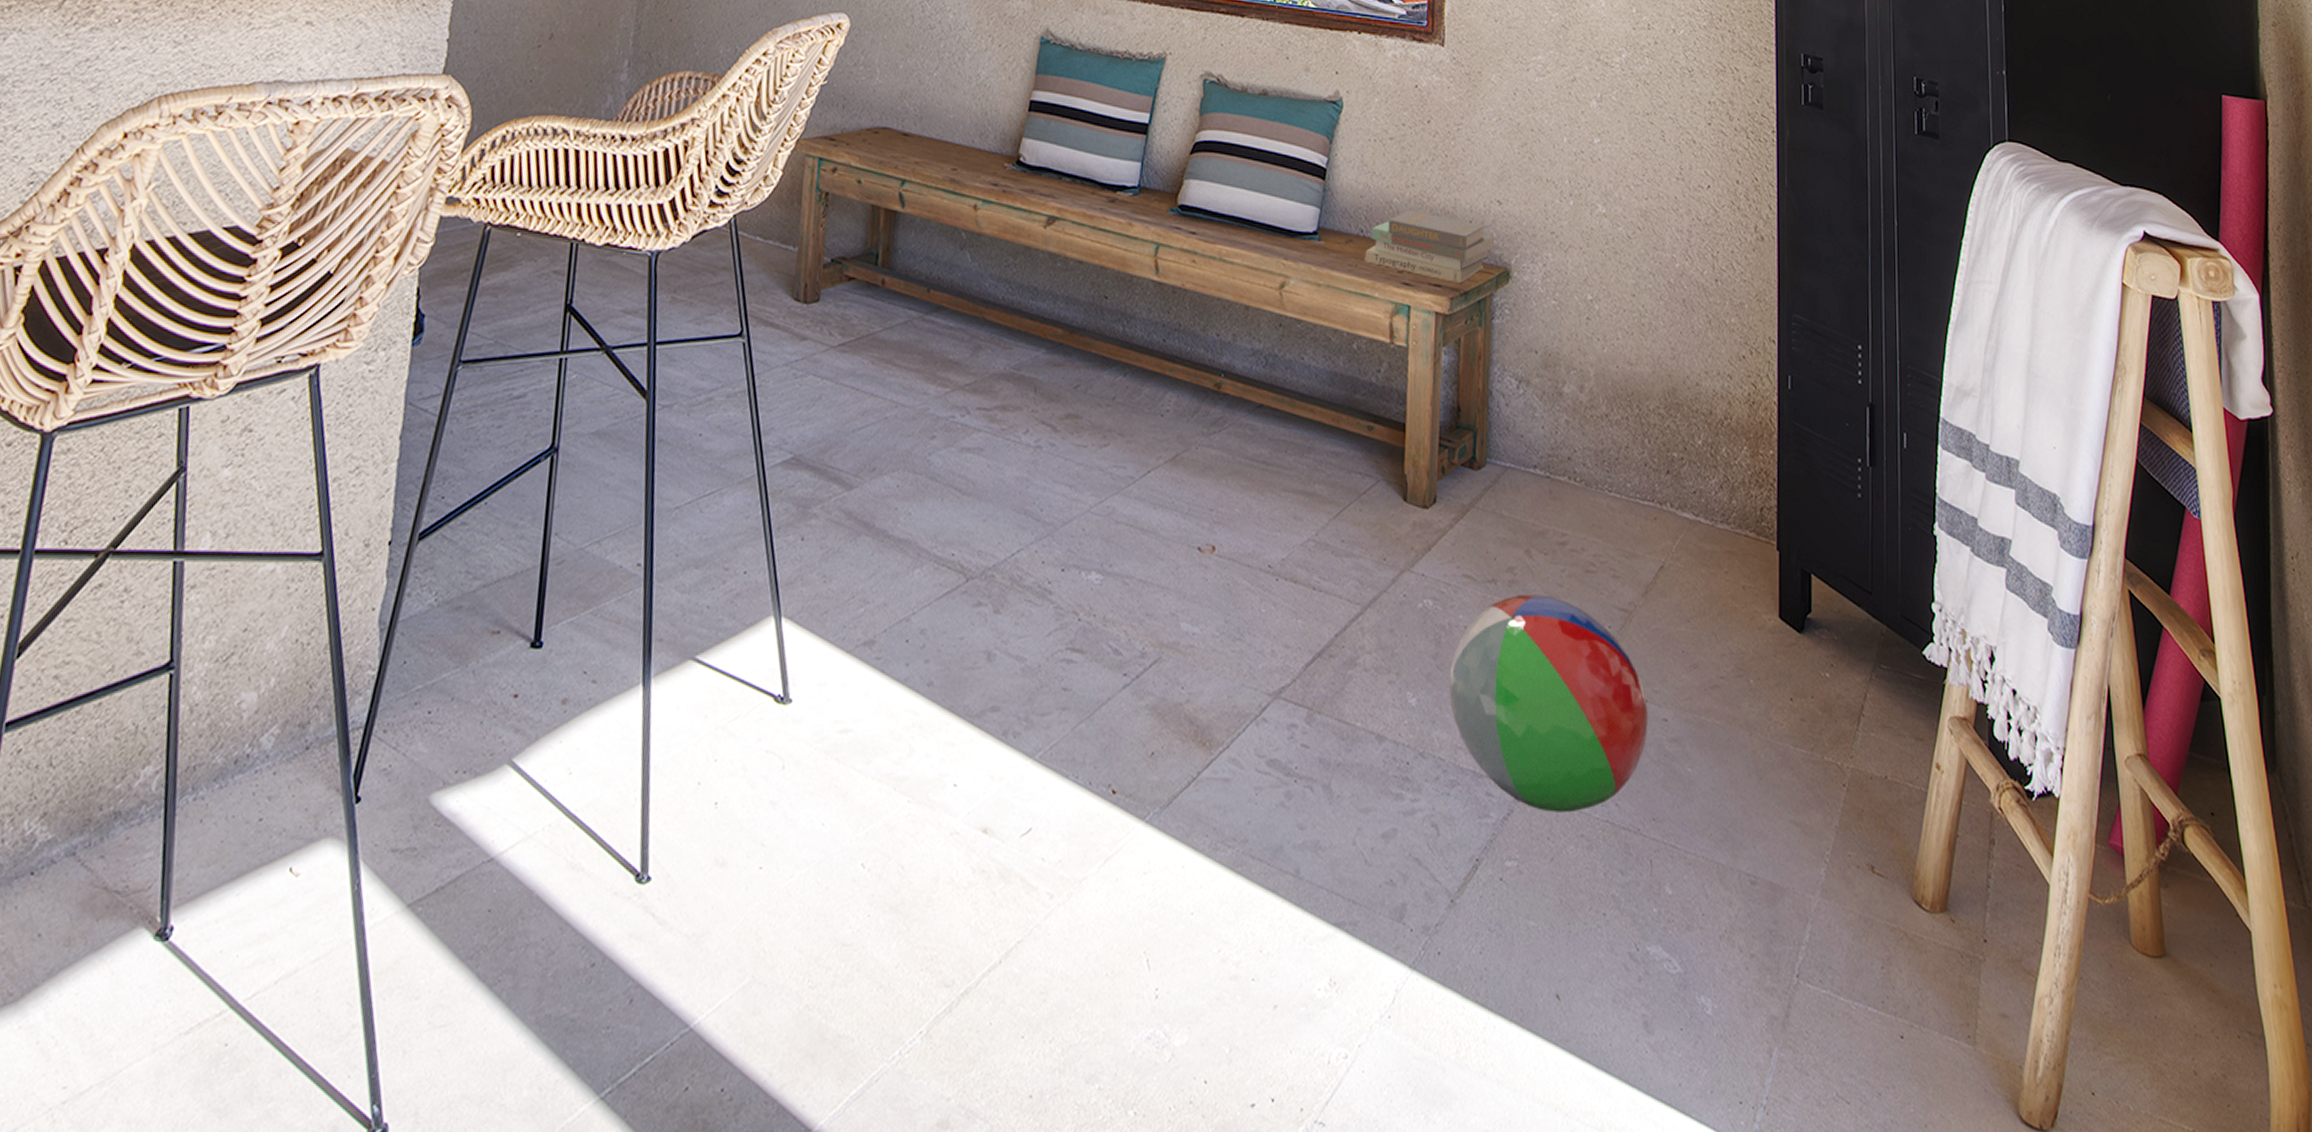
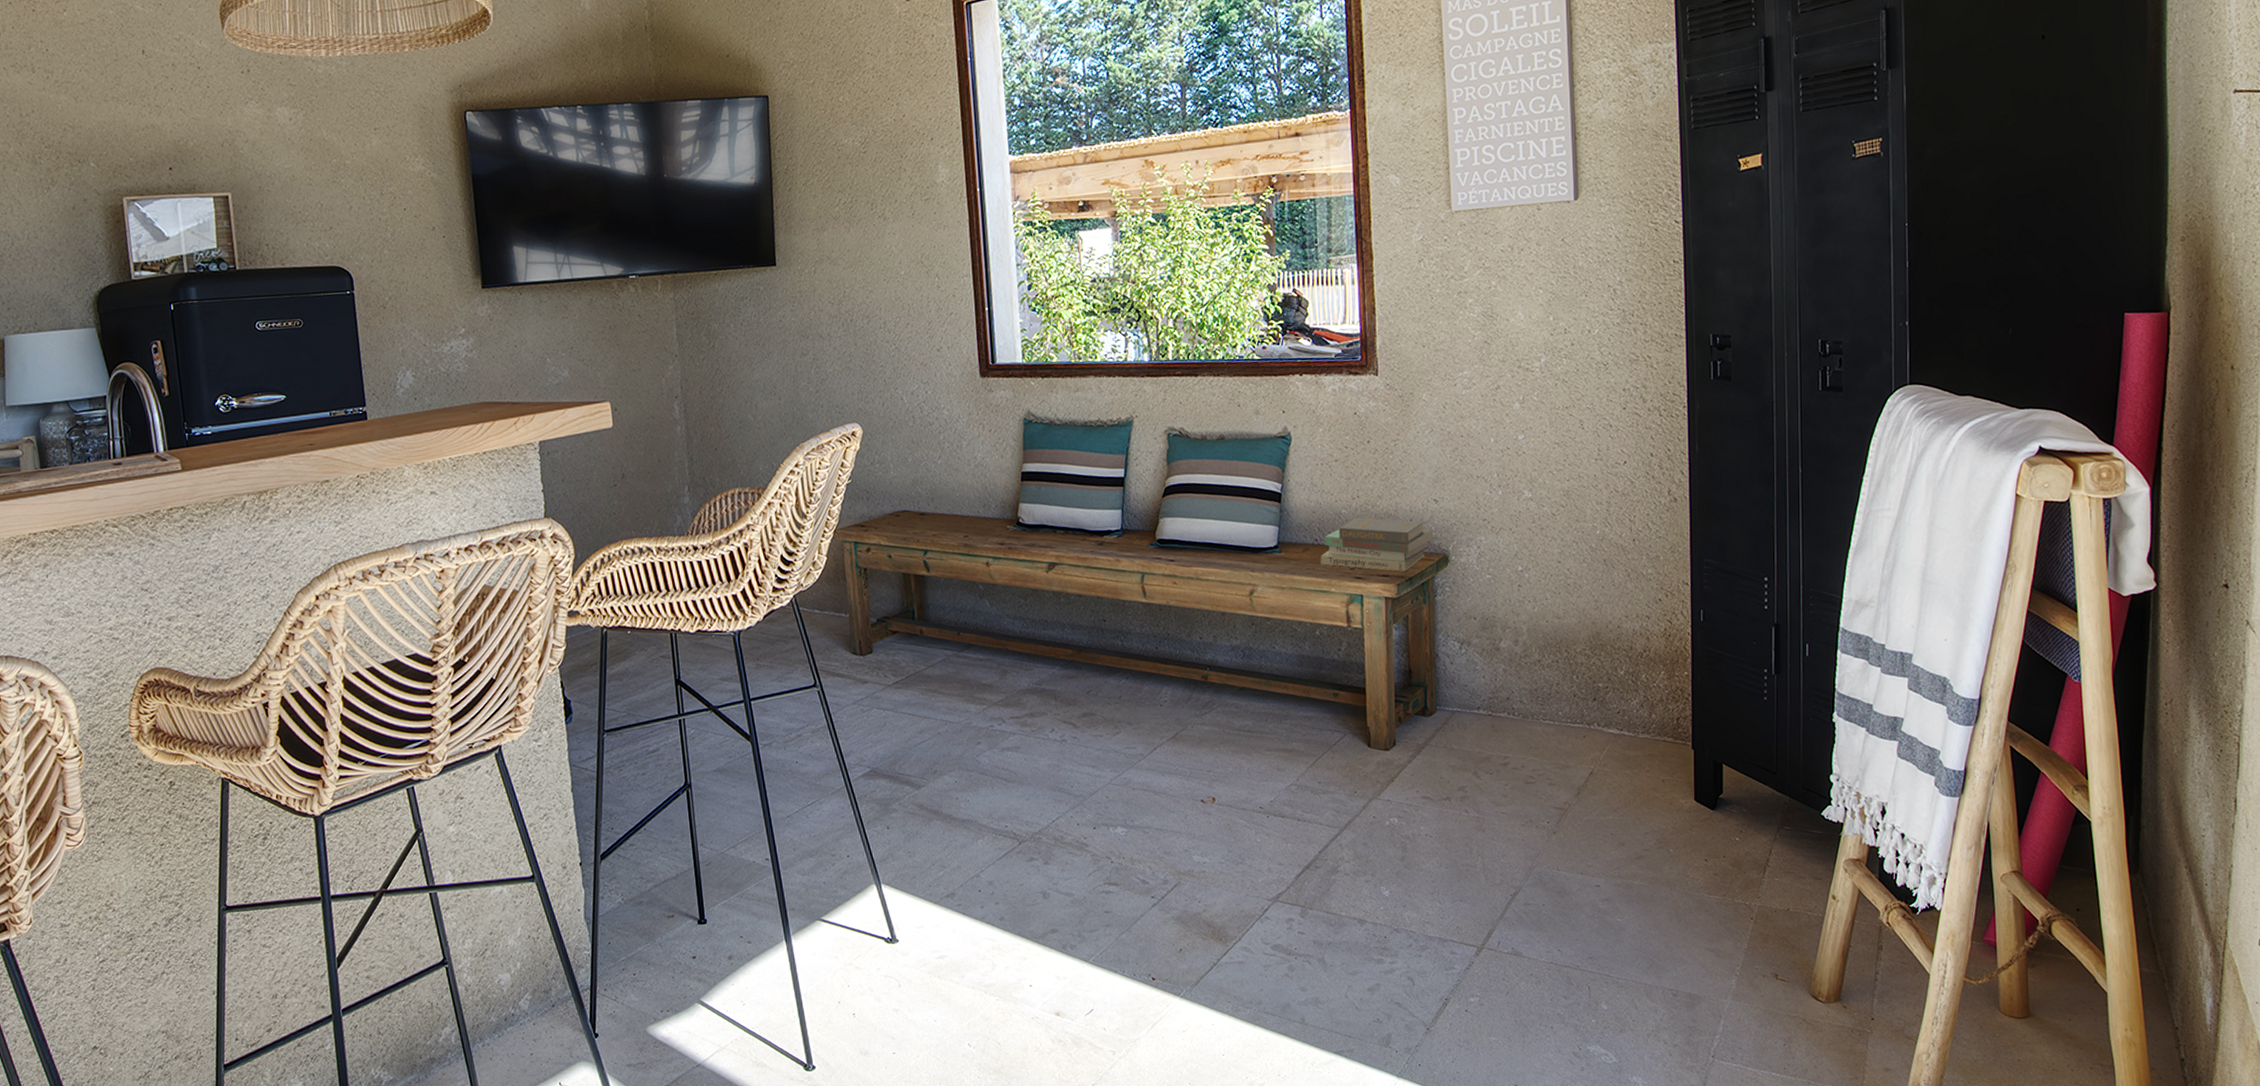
beach ball: present [1449,594,1648,813] -> none [1415,804,1584,961]

